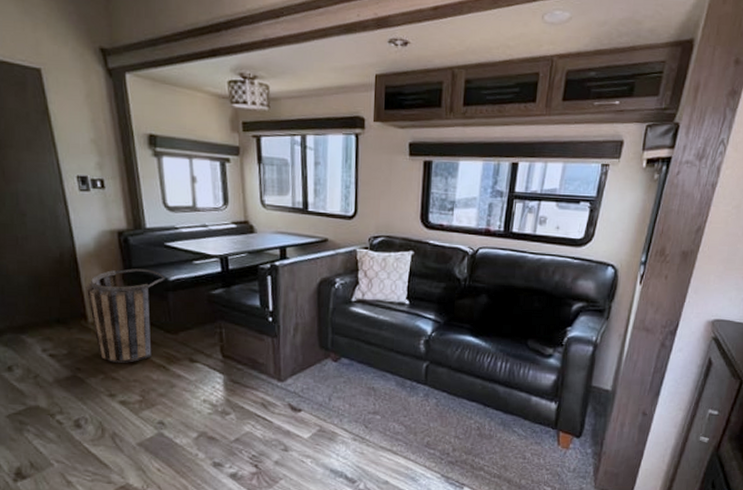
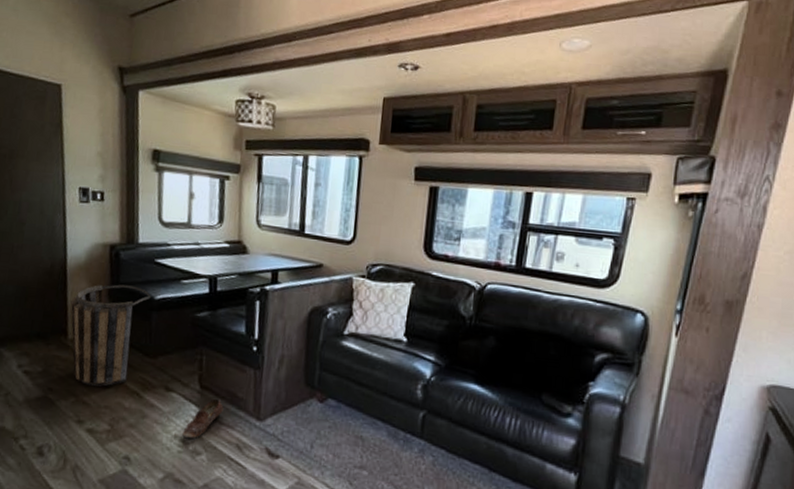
shoe: none [211,365,246,401] -> present [182,398,224,438]

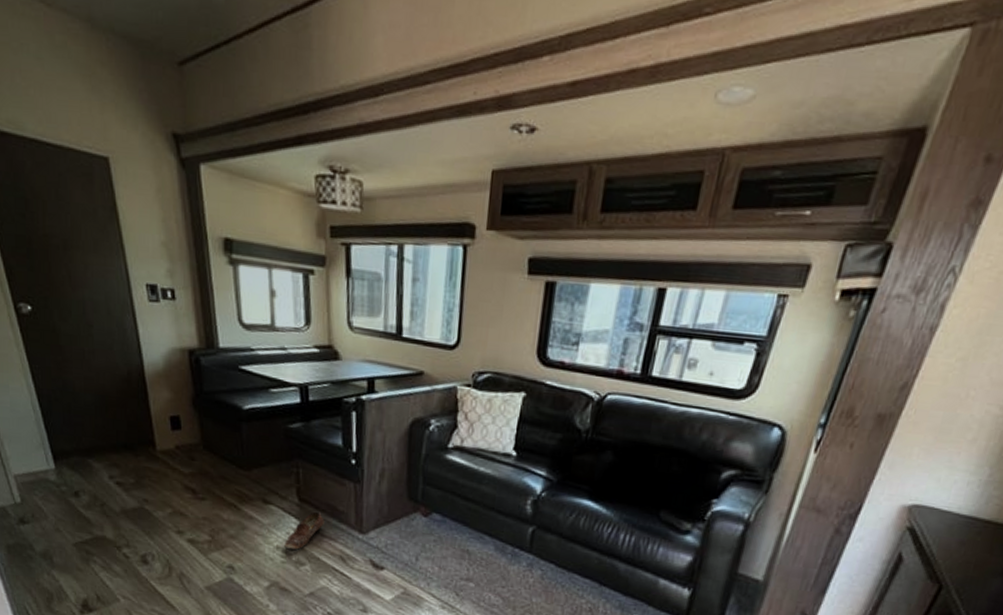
basket: present [70,284,151,387] -> none [154,393,239,499]

